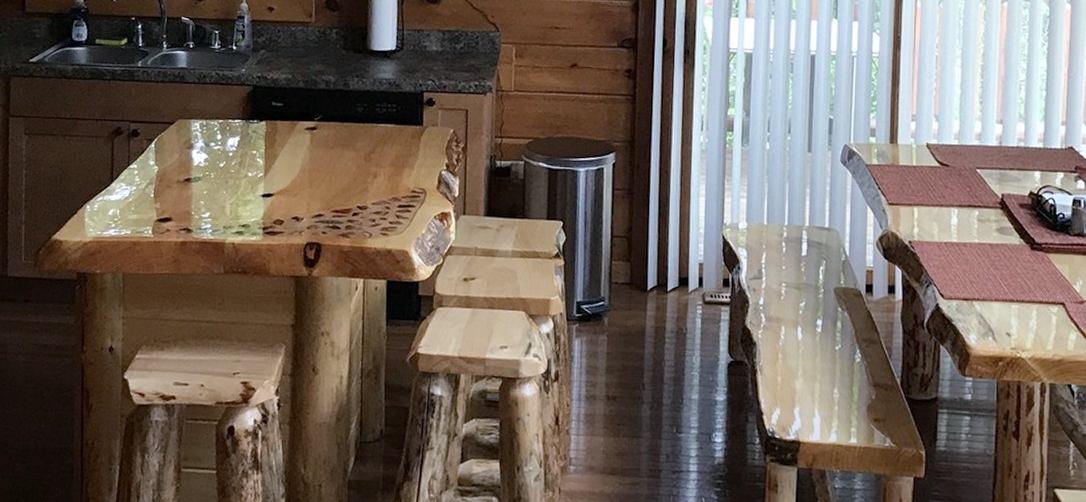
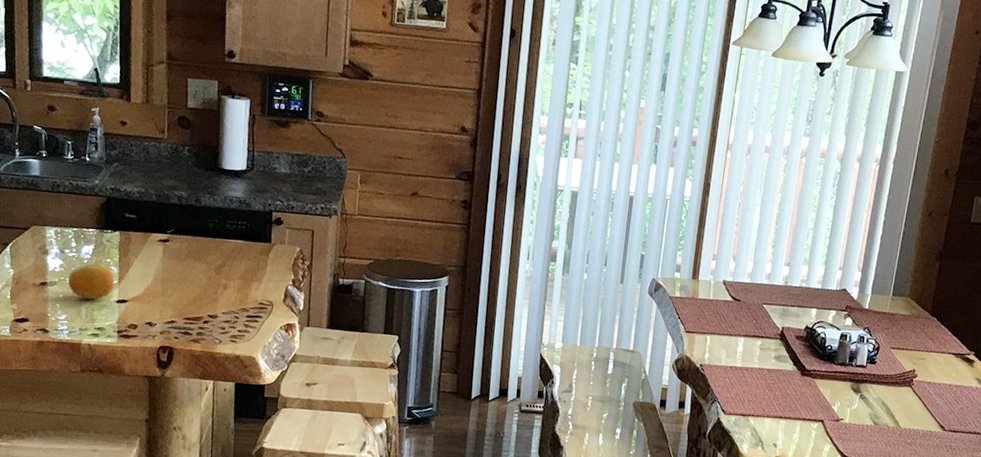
fruit: none [213,156,261,195] -> present [68,263,115,300]

